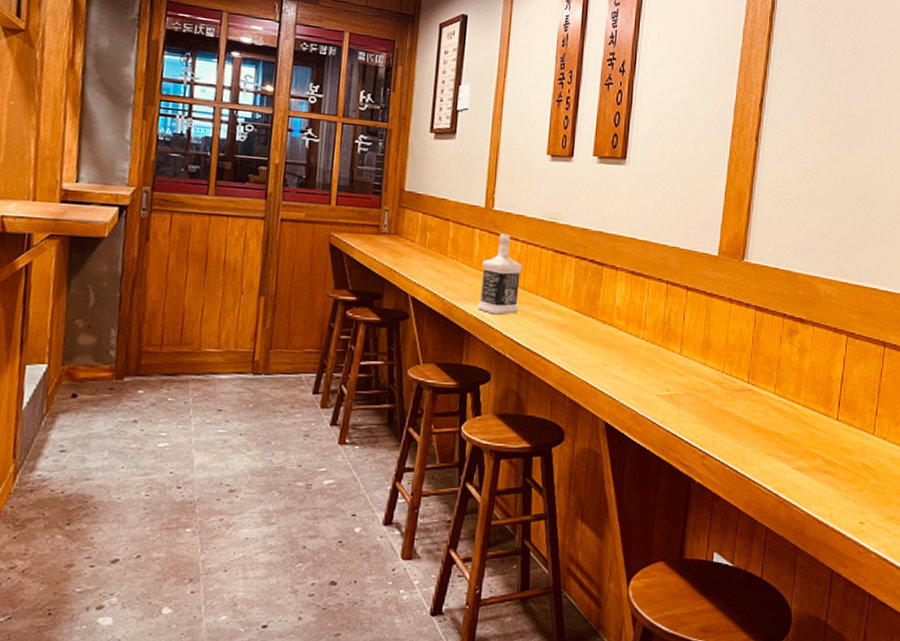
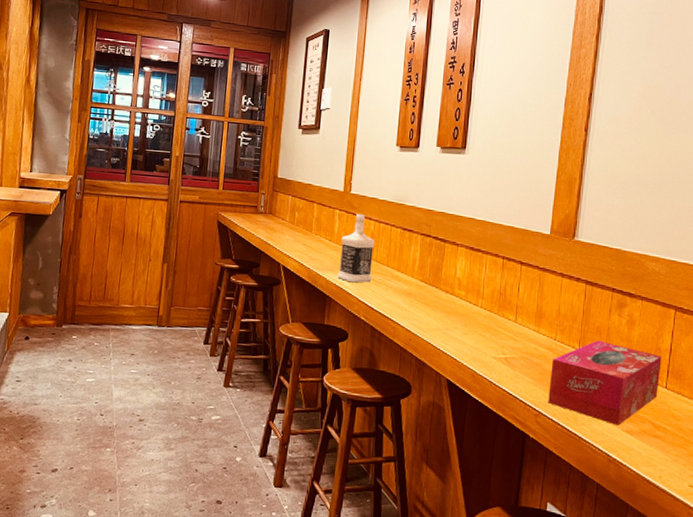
tissue box: none [715,371,833,463] -> present [548,340,662,425]

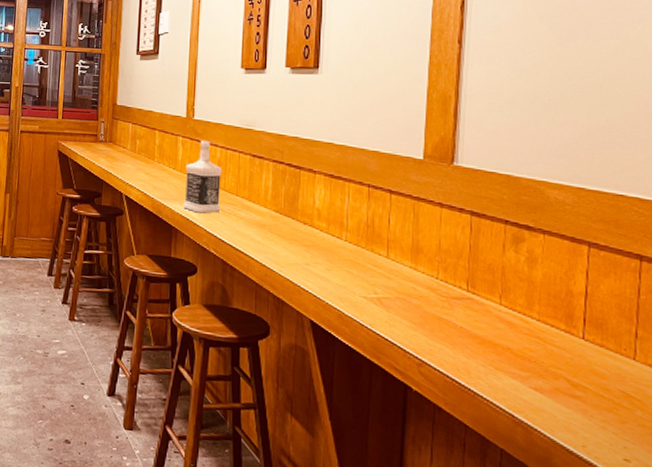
tissue box: present [548,340,662,425] -> none [432,280,575,381]

